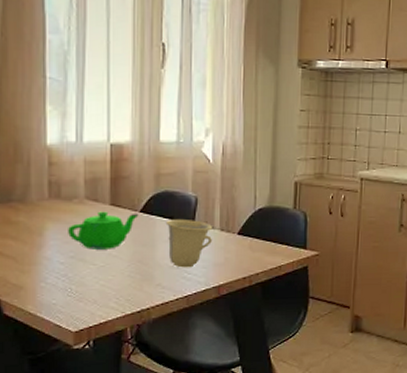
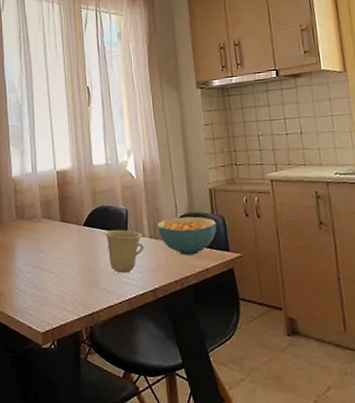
teapot: present [68,211,139,250] -> none [31,227,83,260]
cereal bowl: none [231,210,298,251] -> present [157,216,217,256]

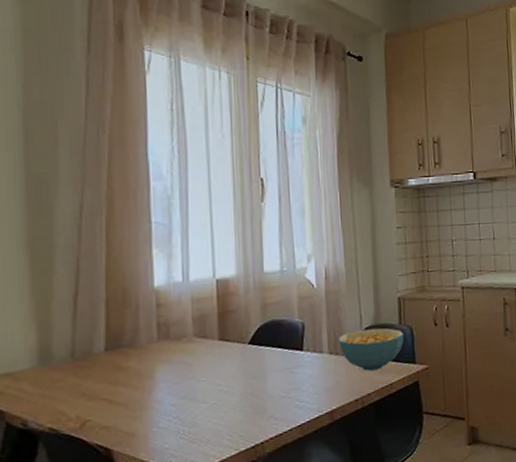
cup: present [104,229,144,274] -> none [274,346,321,397]

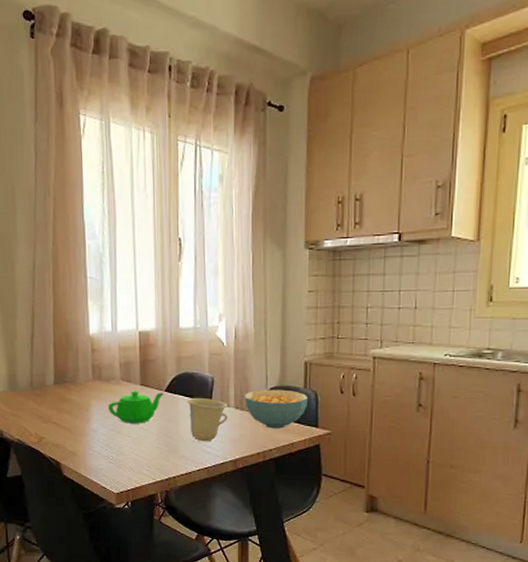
teapot: none [178,346,248,388] -> present [108,391,164,424]
cup: none [274,346,321,397] -> present [186,397,228,442]

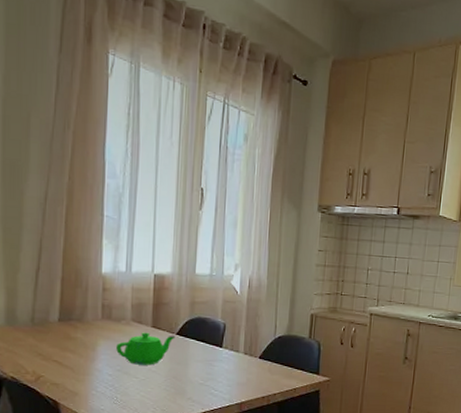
cup: present [186,397,228,442] -> none [197,341,237,385]
cereal bowl: present [245,389,309,429] -> none [254,337,313,375]

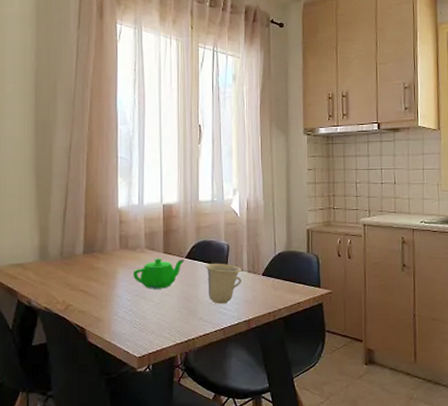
cup: none [197,341,237,385] -> present [205,263,242,304]

